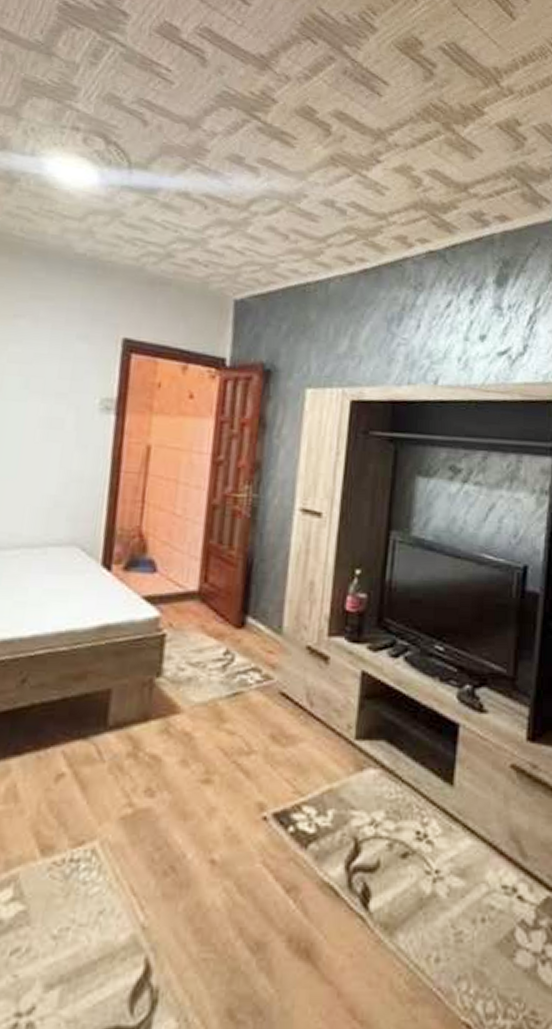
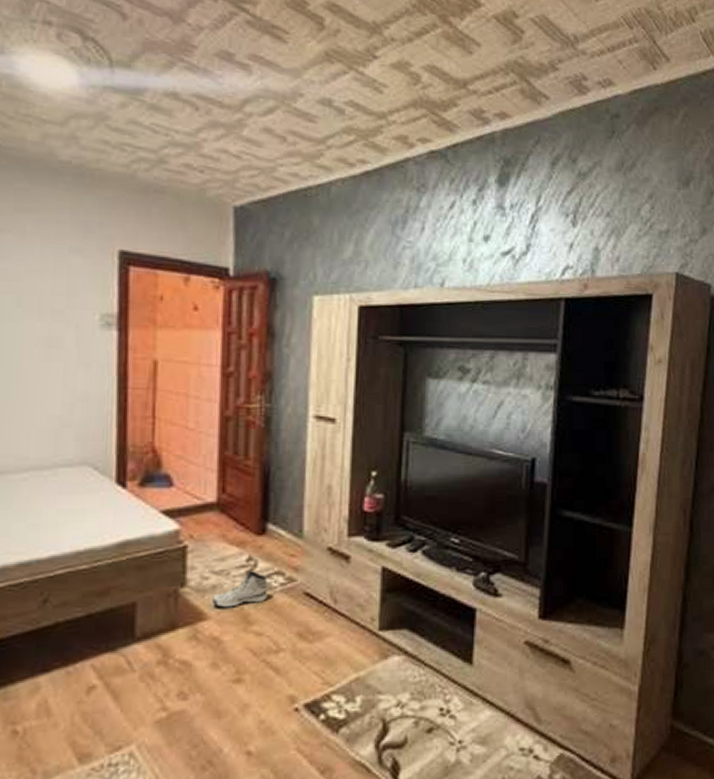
sneaker: none [187,665,244,702] -> present [212,570,268,608]

